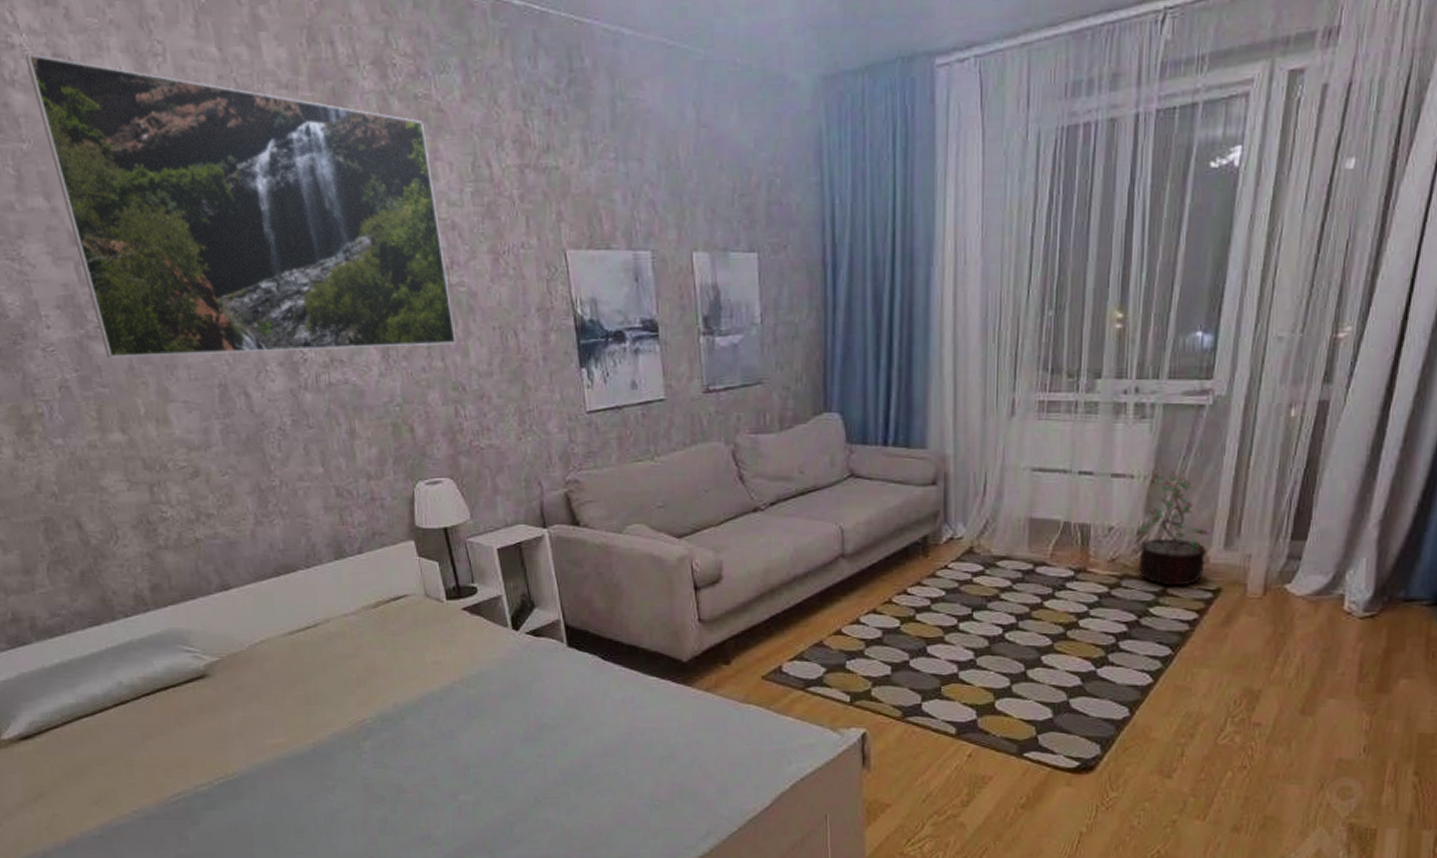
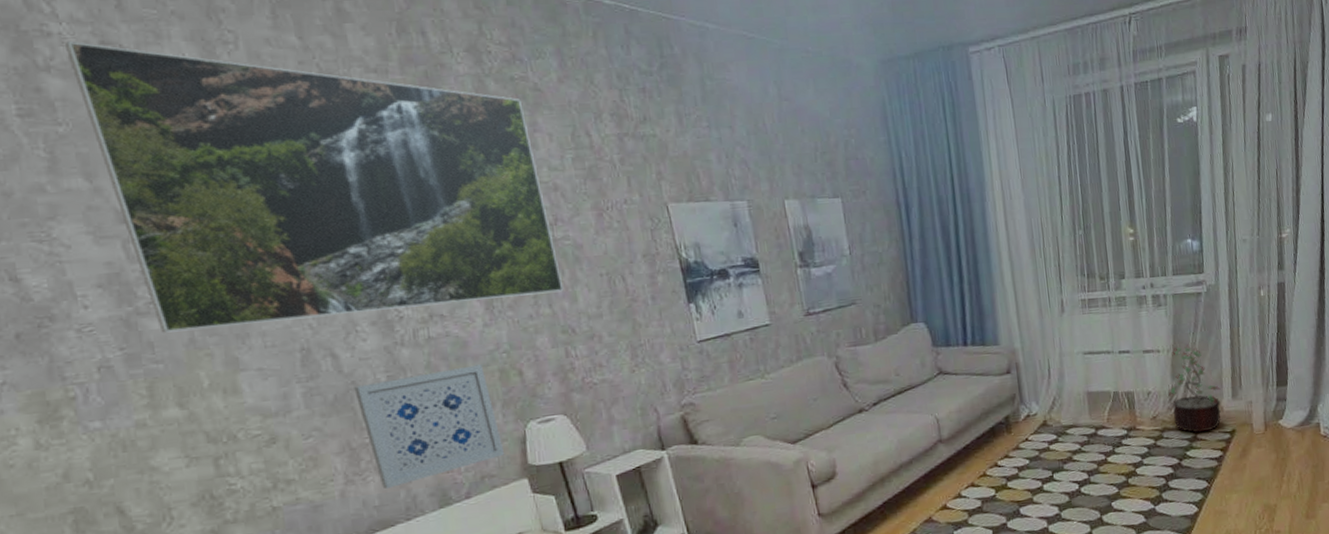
wall art: none [263,416,395,533] -> present [354,364,505,489]

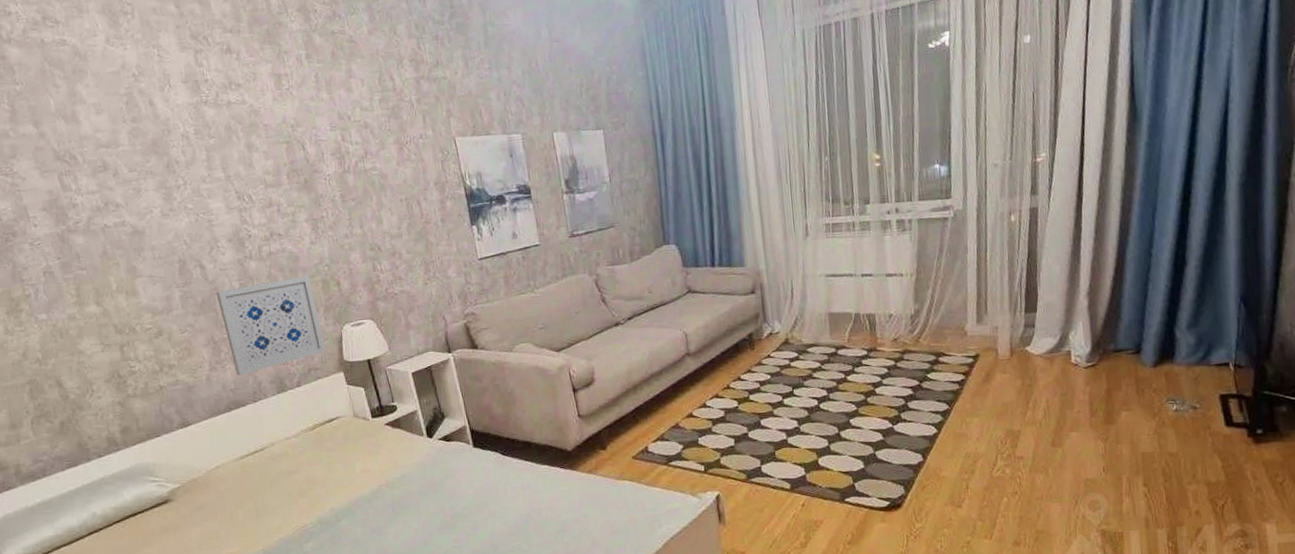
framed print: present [64,41,564,333] -> none [19,18,372,246]
decorative plant: present [1168,344,1221,433] -> none [911,268,965,356]

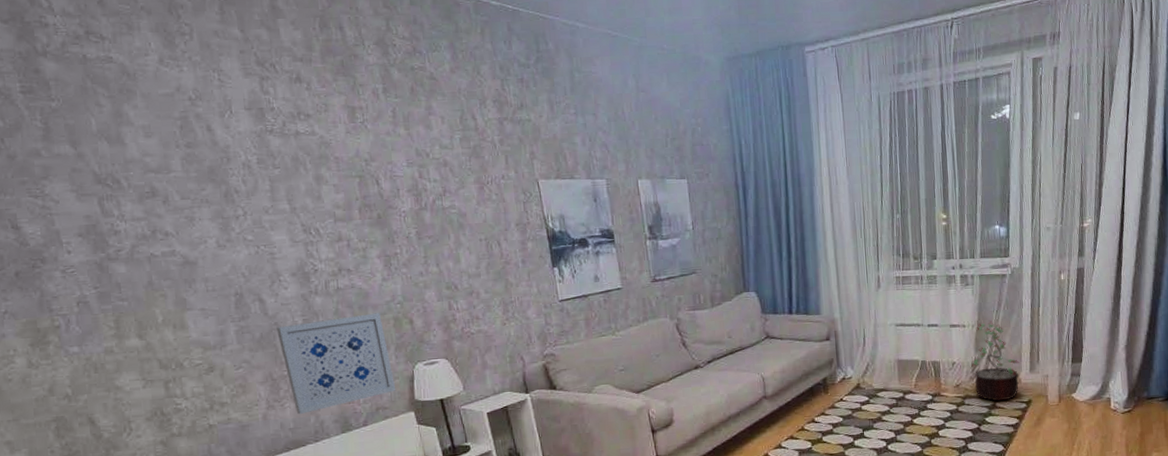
decorative plant: none [911,268,965,356] -> present [972,321,1019,401]

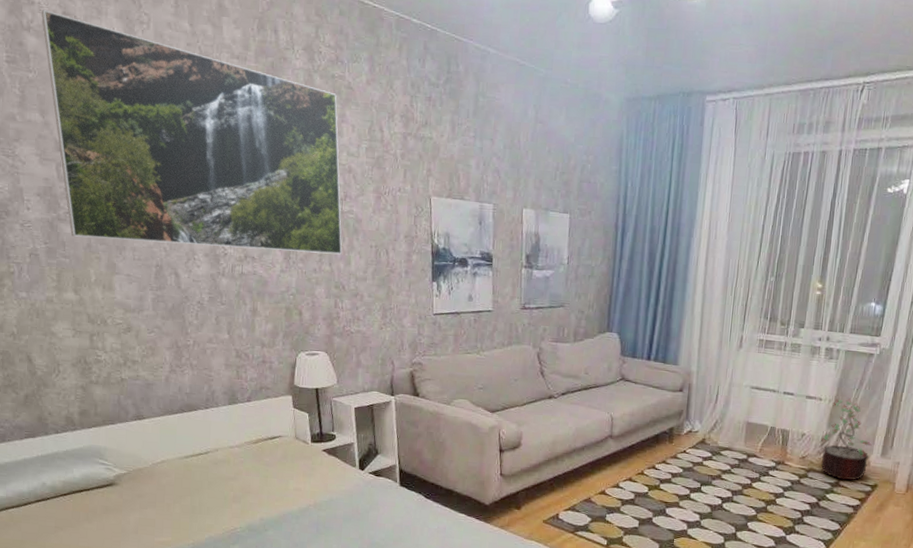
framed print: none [57,31,449,276] -> present [41,10,342,255]
wall art: present [276,313,396,414] -> none [186,300,280,382]

